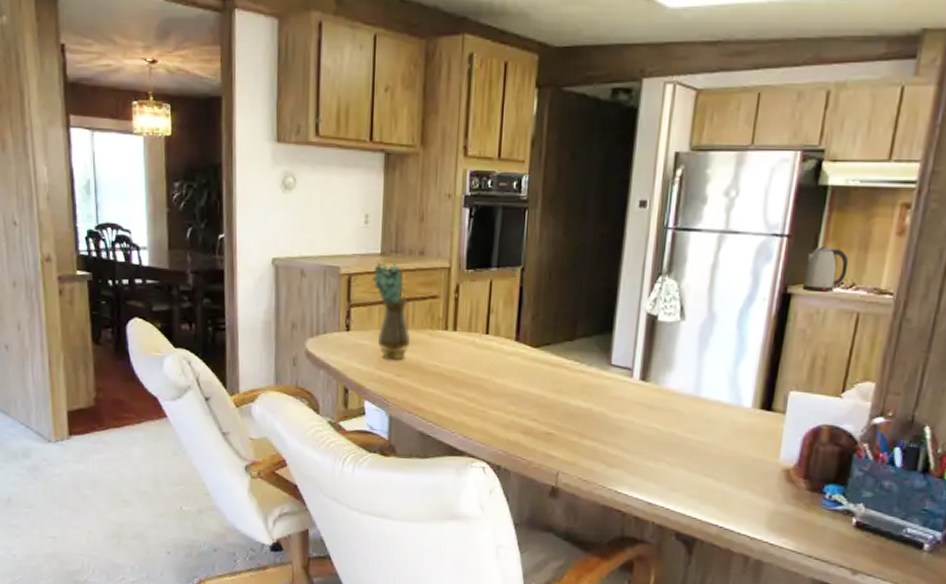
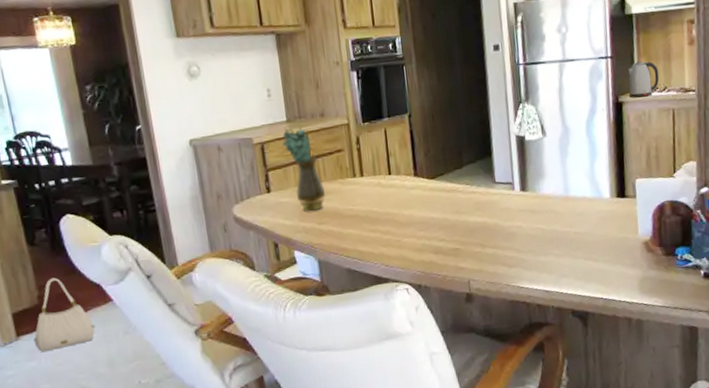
handbag: none [84,381,146,457] -> present [33,277,95,353]

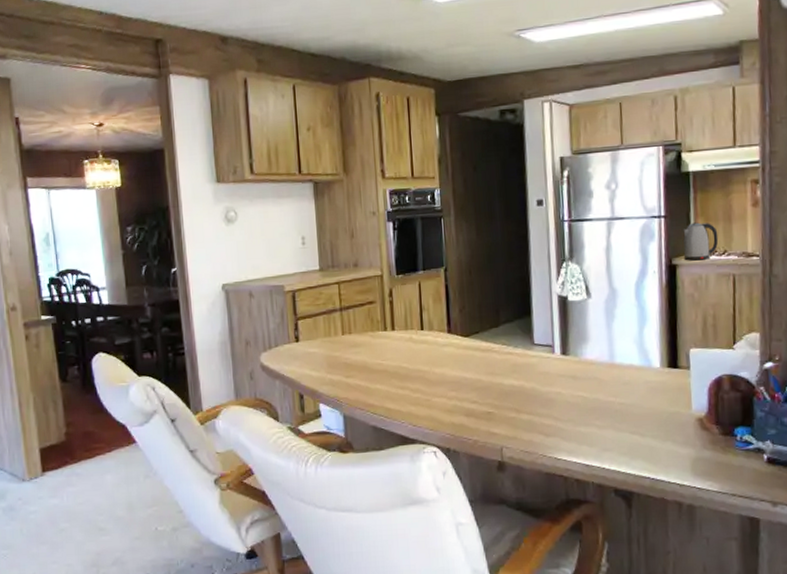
handbag: present [33,277,95,353] -> none [58,415,118,491]
vase: present [282,126,326,211] -> none [313,276,355,363]

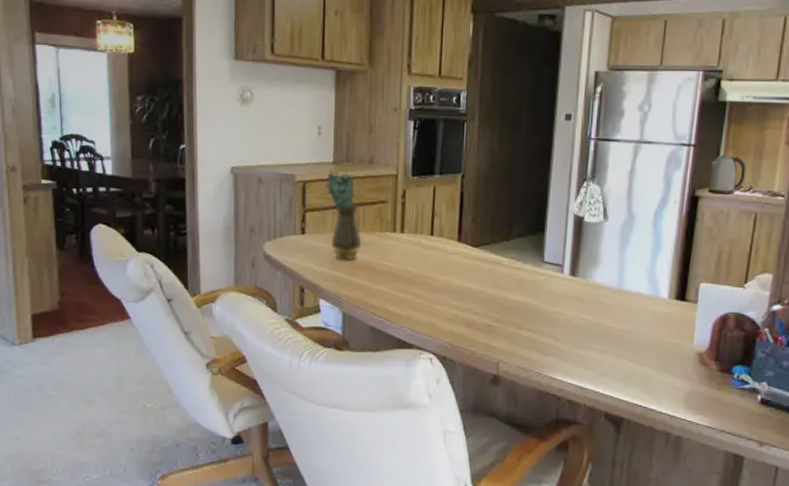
vase: none [313,276,355,363] -> present [324,168,362,260]

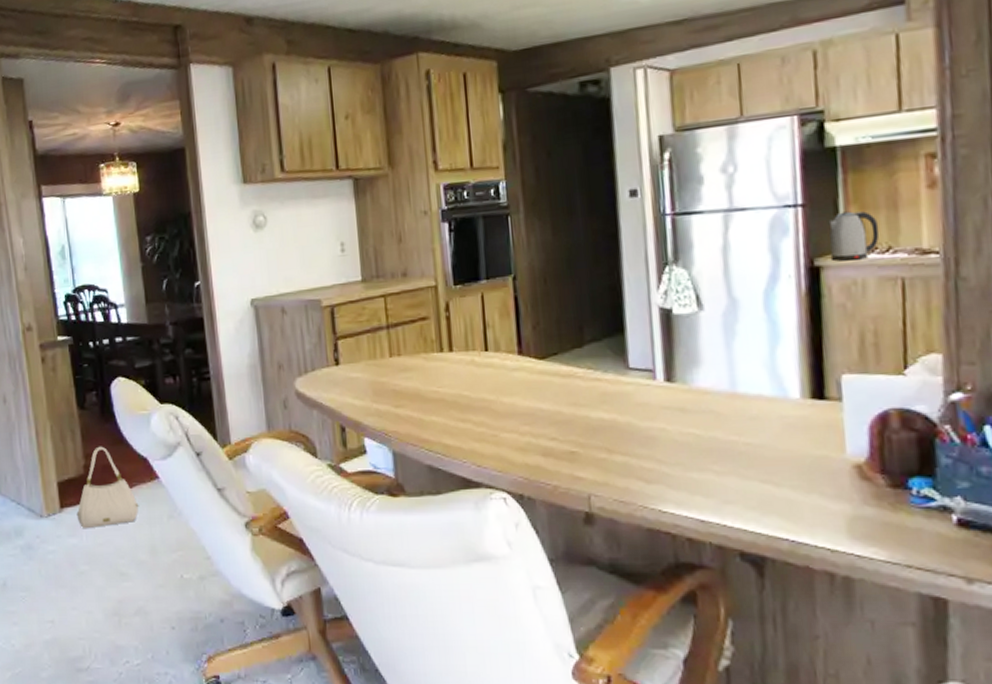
handbag: none [48,285,110,359] -> present [76,446,139,529]
vase: present [324,168,362,260] -> none [355,288,405,390]

